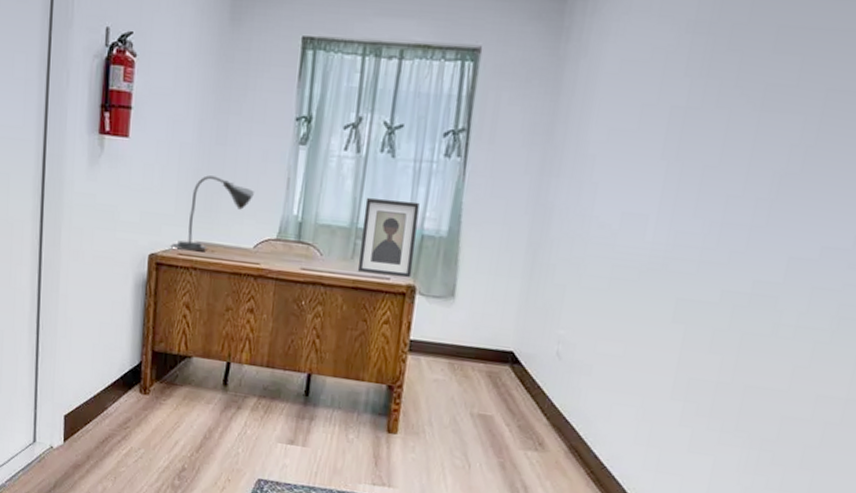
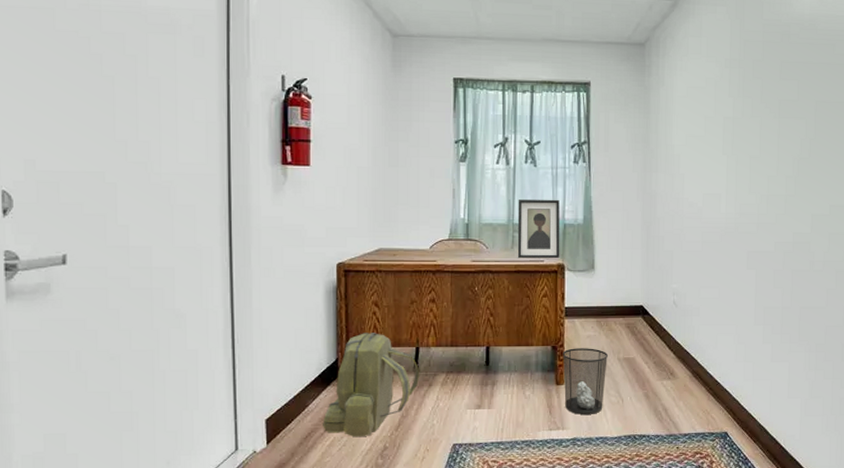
backpack: none [120,337,229,452] -> present [323,333,420,436]
desk lamp: present [170,175,254,251] -> none [356,192,426,257]
waste bin: none [395,391,459,476] -> present [562,348,609,415]

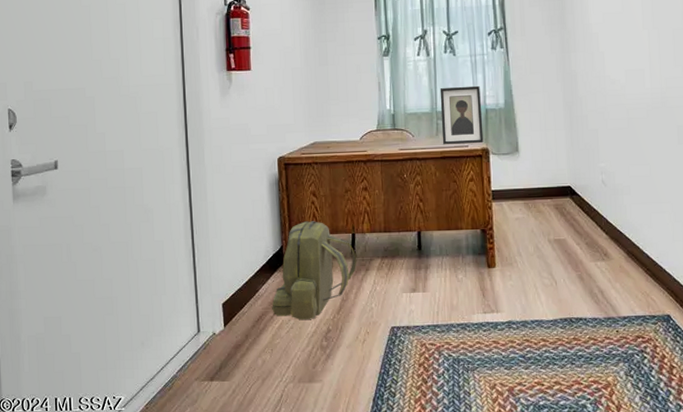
waste bin: present [562,348,609,415] -> none [492,230,539,297]

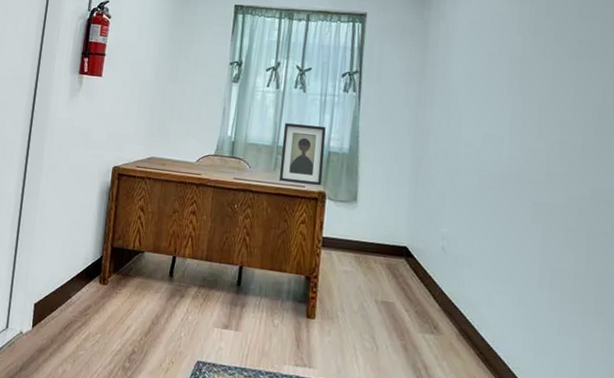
backpack: present [272,221,357,319] -> none [81,235,174,337]

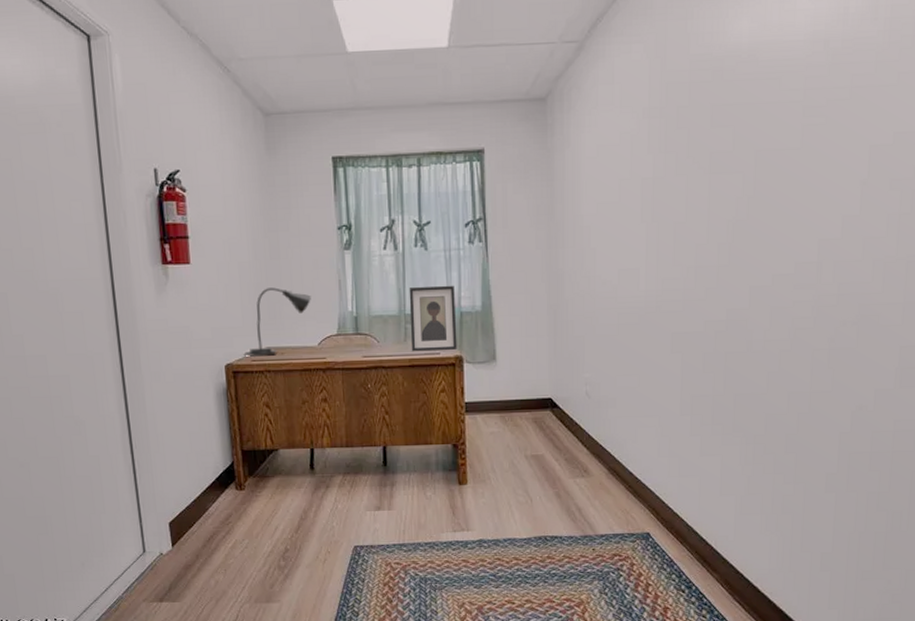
desk lamp: none [130,105,197,164] -> present [243,287,311,357]

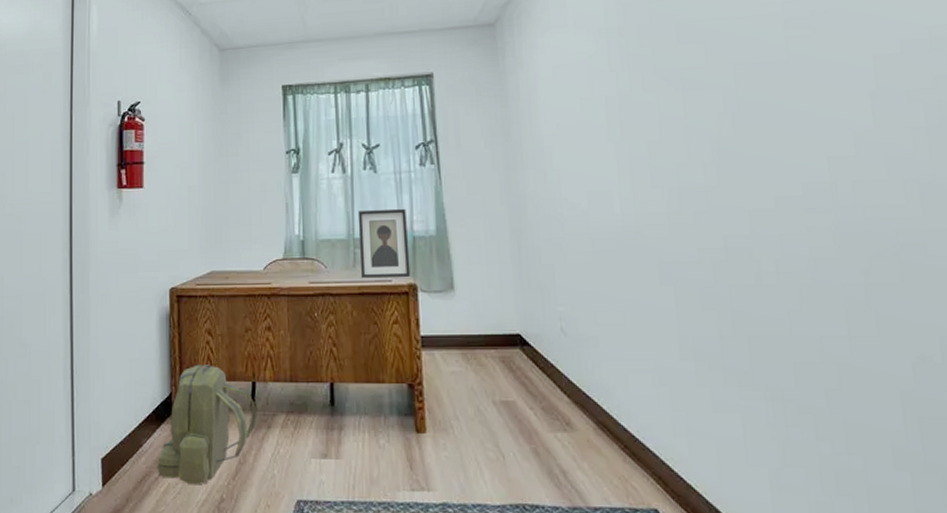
backpack: none [223,435,317,539] -> present [157,364,258,484]
desk lamp: present [243,287,311,357] -> none [188,210,258,280]

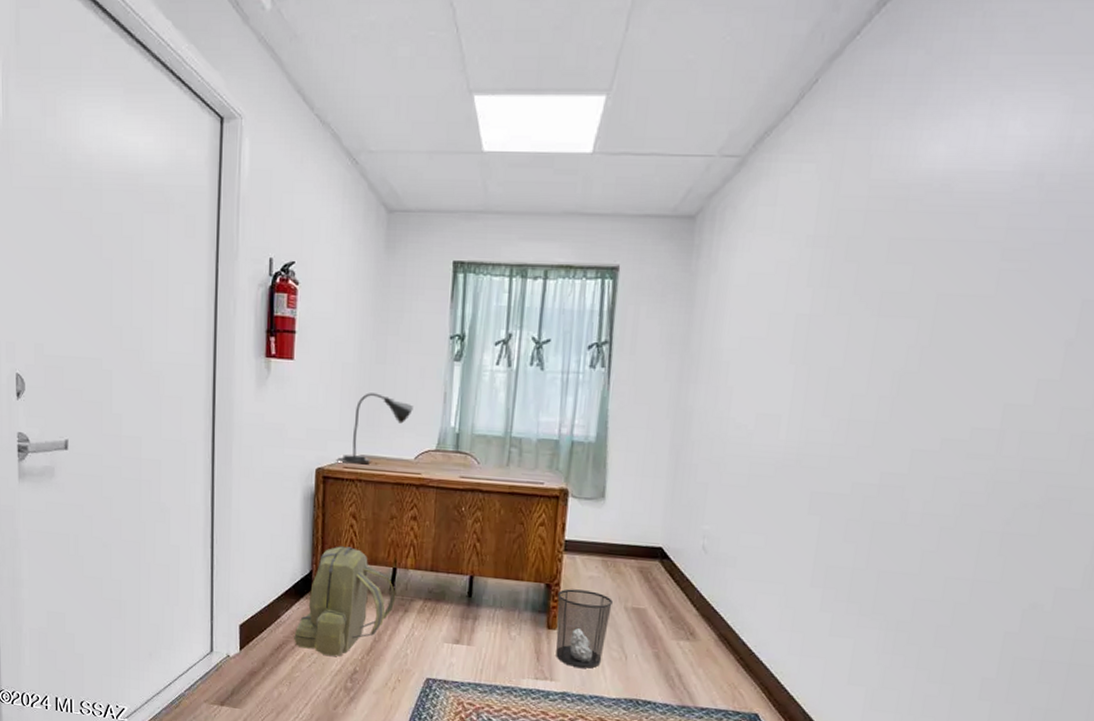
desk lamp: none [188,210,258,280] -> present [336,393,413,464]
picture frame: present [357,208,411,279] -> none [512,408,568,483]
waste bin: none [421,387,481,473] -> present [555,589,614,669]

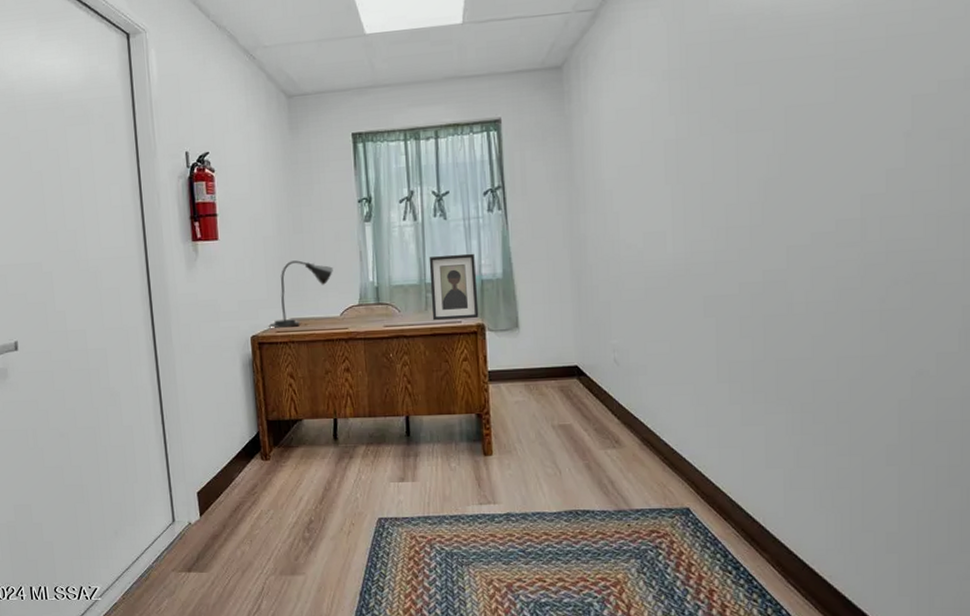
backpack: present [294,546,396,656] -> none [249,405,340,509]
picture frame: none [512,408,568,483] -> present [429,253,479,321]
waste bin: present [555,589,614,669] -> none [488,415,541,488]

